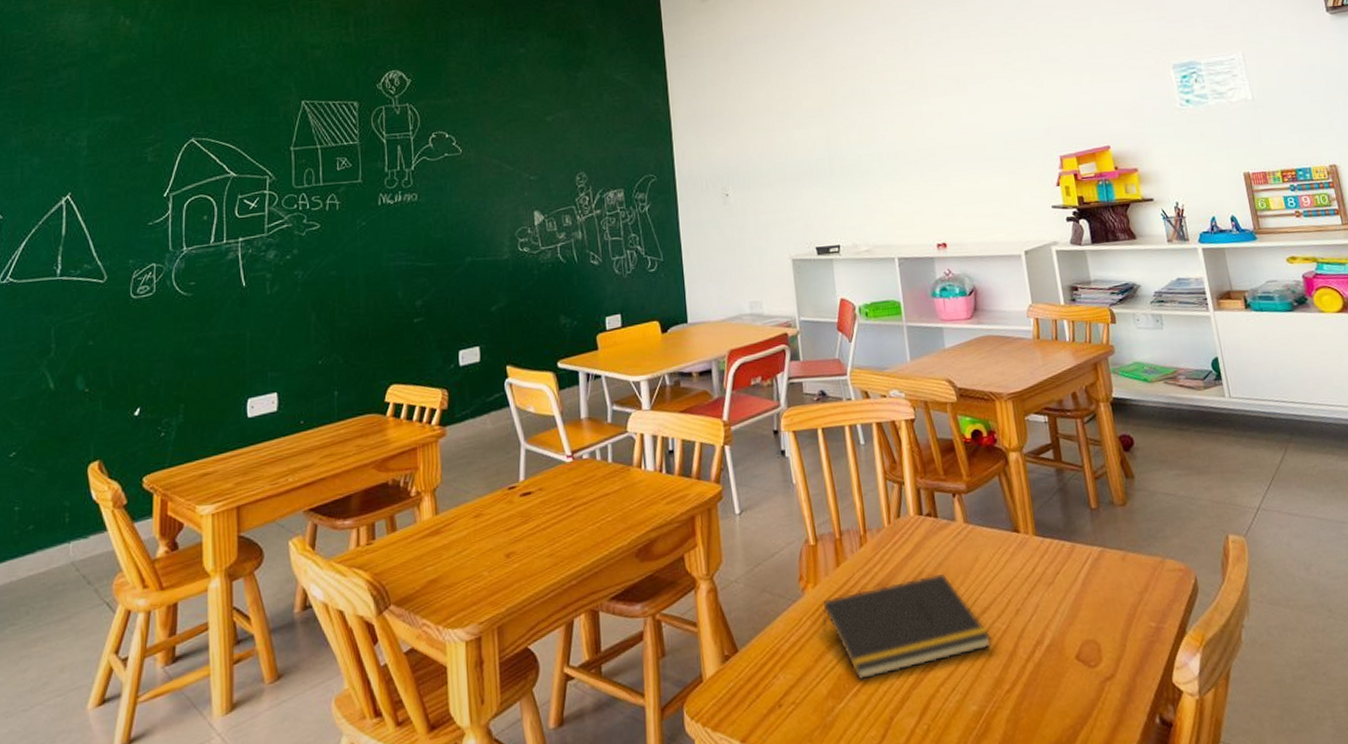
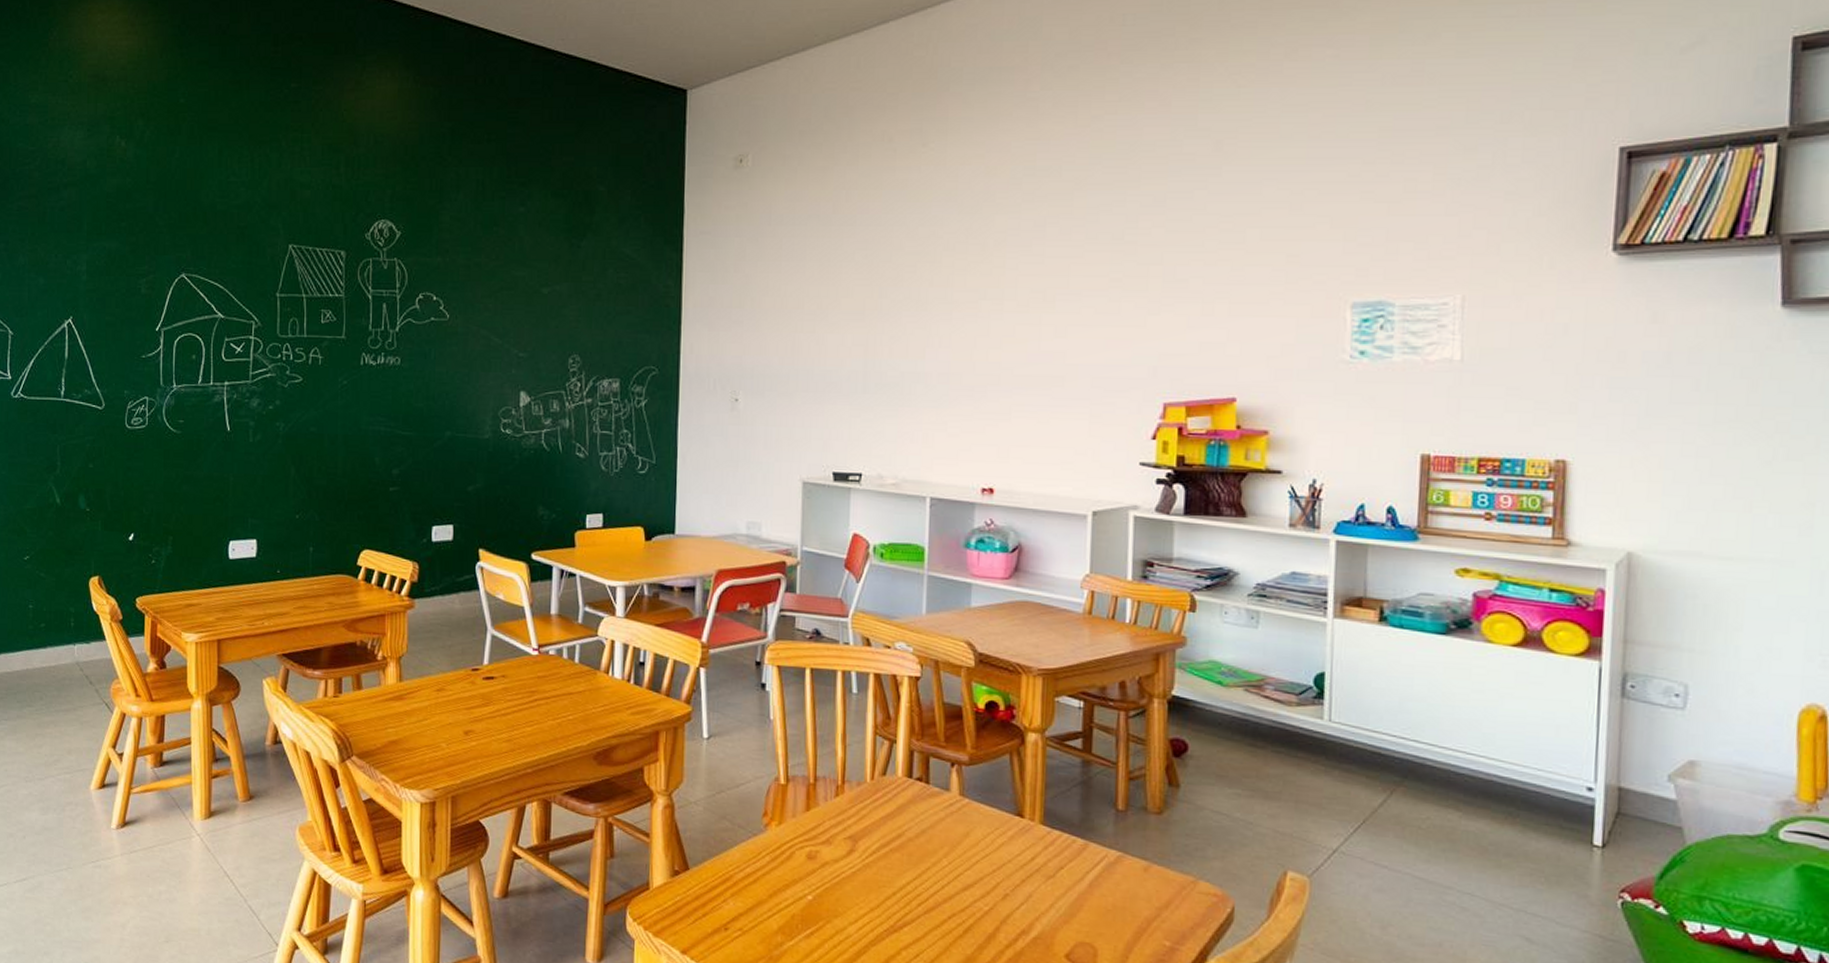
notepad: present [822,574,992,681] -> none [782,839,969,926]

